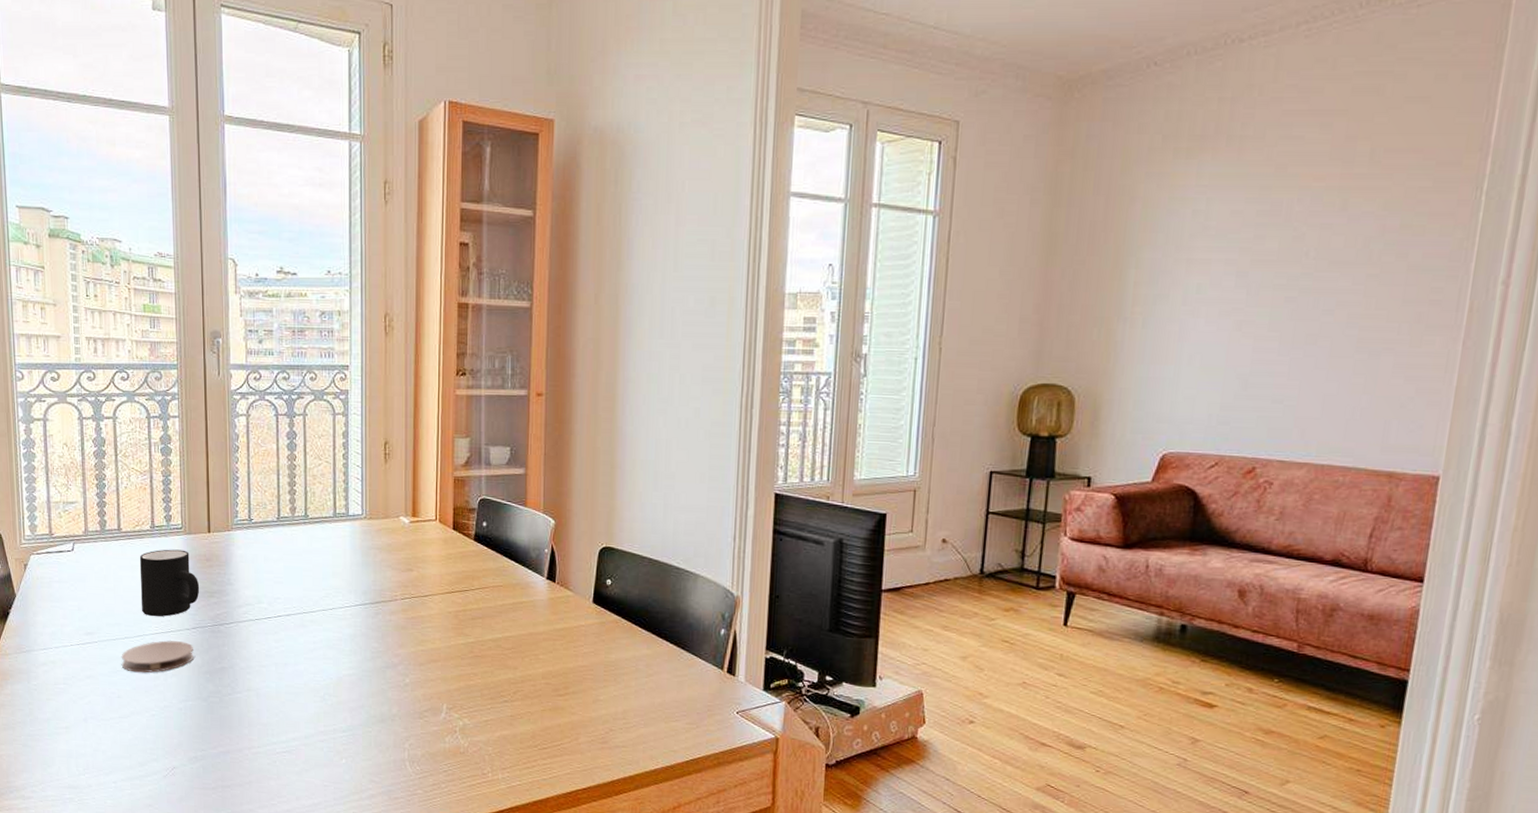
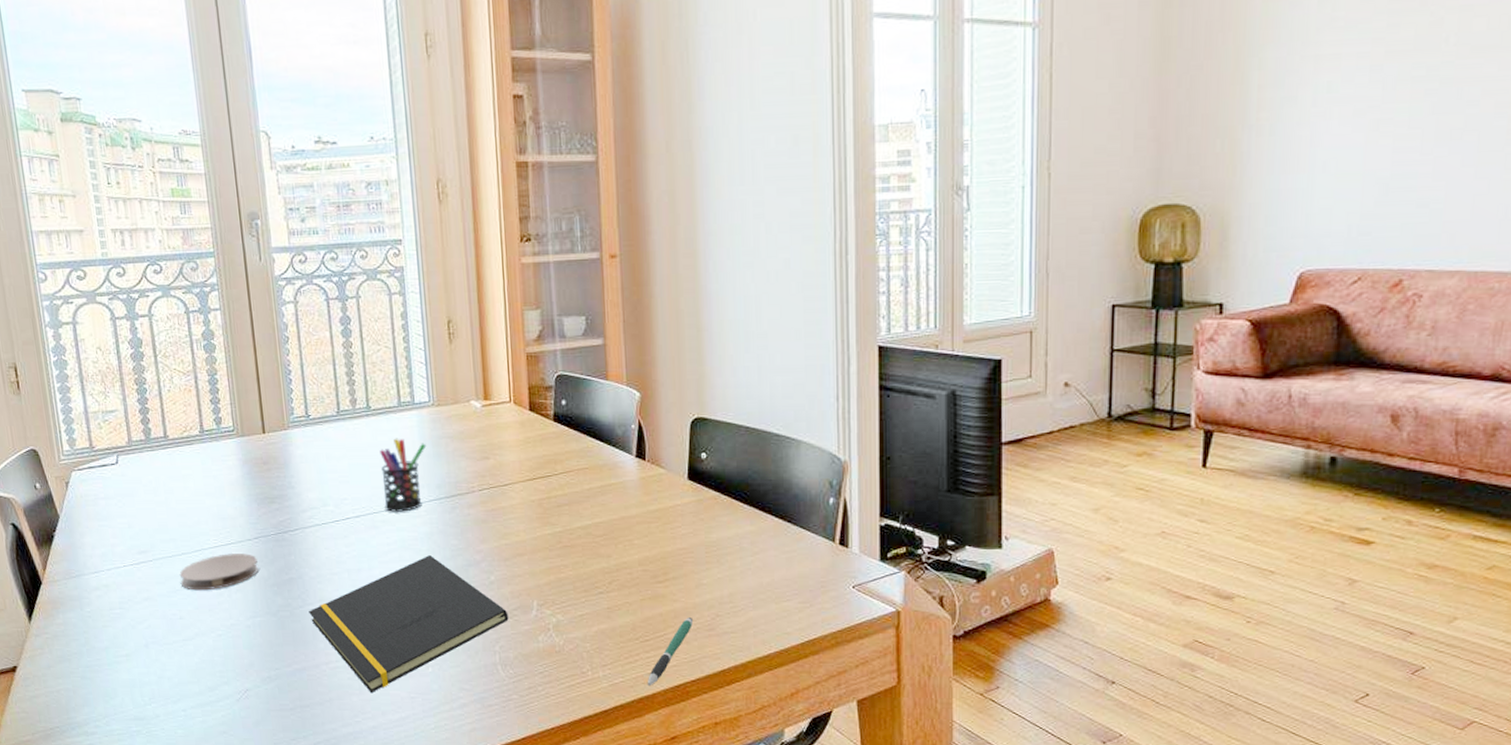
mug: present [139,549,200,617] -> none [190,454,259,528]
notepad: none [237,655,419,779] -> present [309,555,509,694]
pen holder: none [313,545,357,614] -> present [380,438,427,512]
pen: none [541,730,589,791] -> present [647,618,694,687]

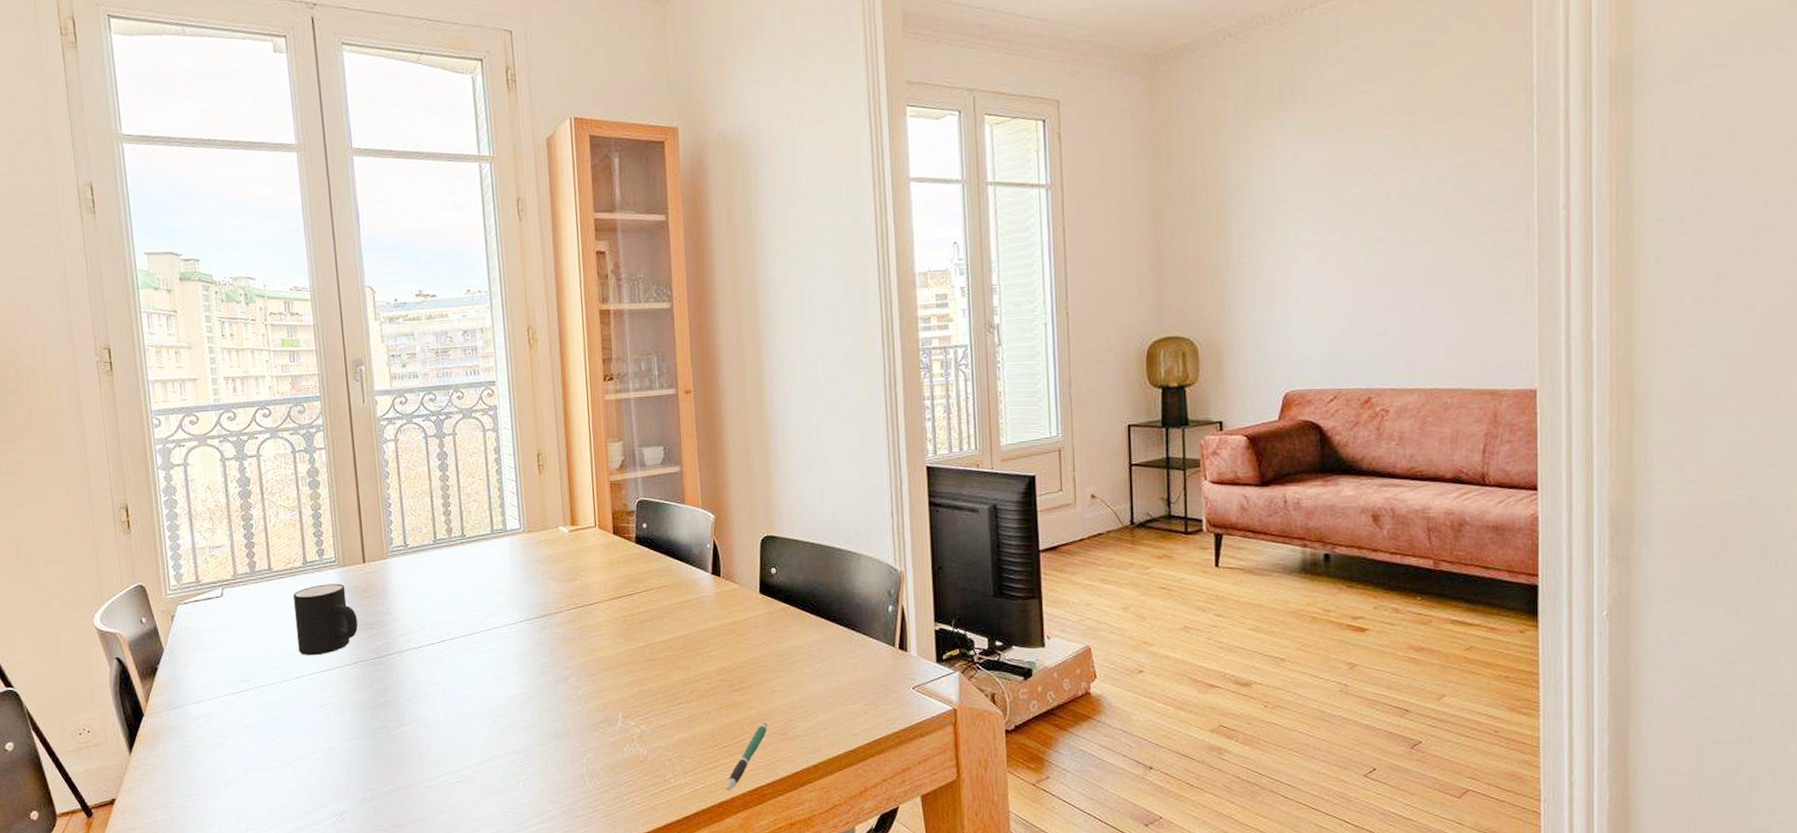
coaster: present [179,553,258,591] -> none [279,678,356,717]
mug: none [190,454,259,528] -> present [292,583,359,655]
notepad: present [309,555,509,694] -> none [404,674,595,810]
pen holder: present [380,438,427,512] -> none [474,563,518,633]

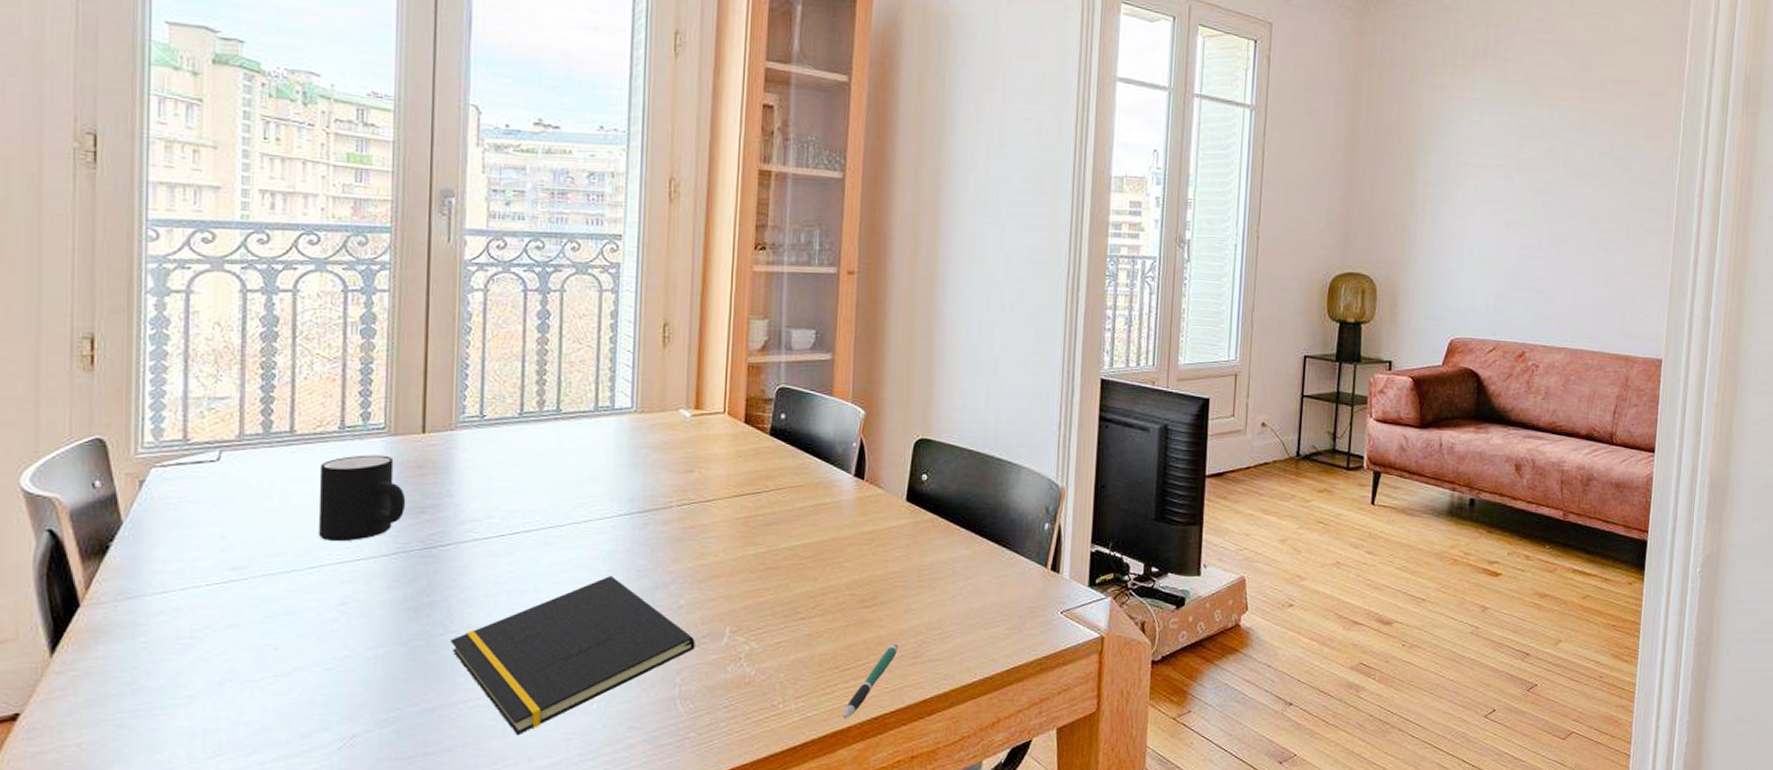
notepad: none [404,674,595,810] -> present [451,576,696,736]

